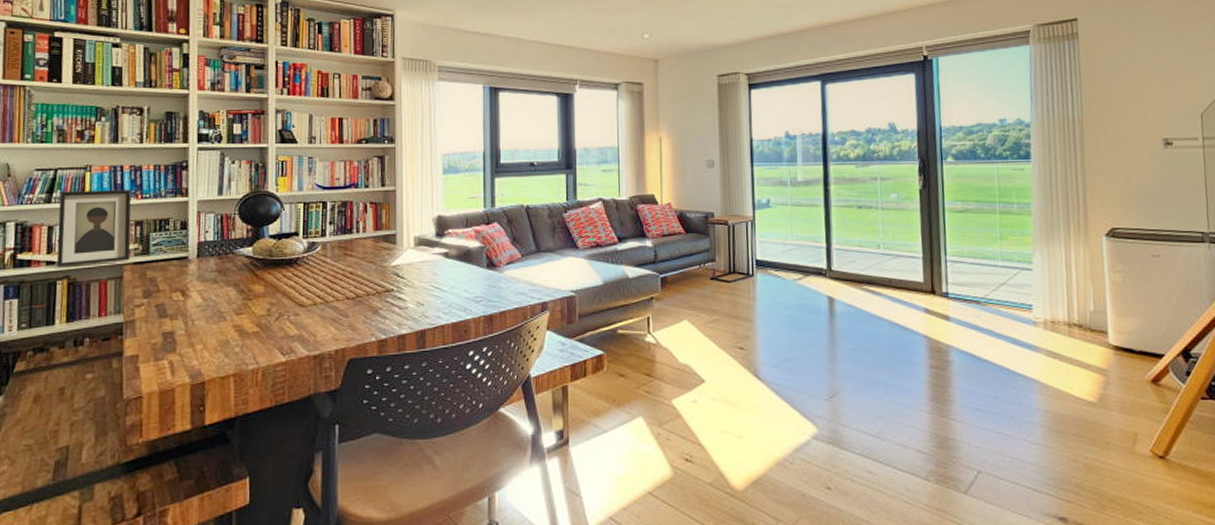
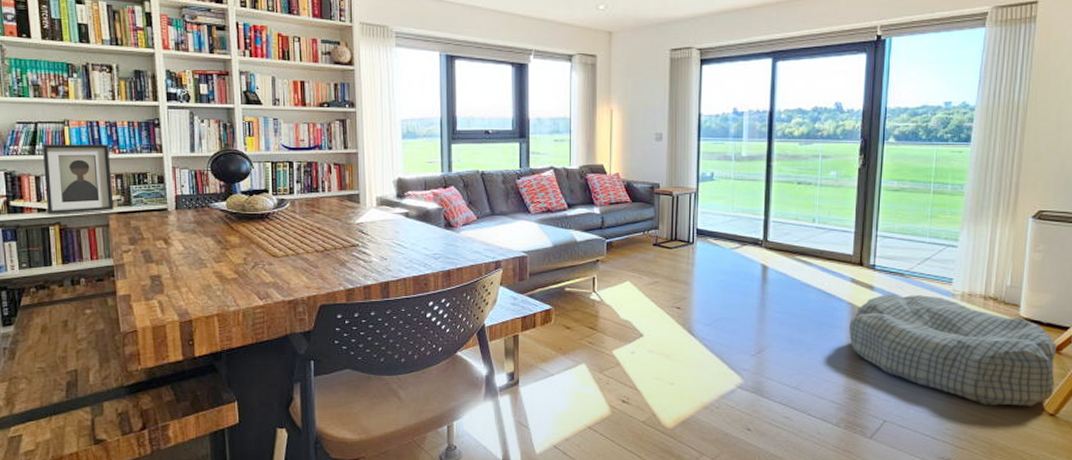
dog bed: none [928,324,1160,449] -> present [849,294,1057,407]

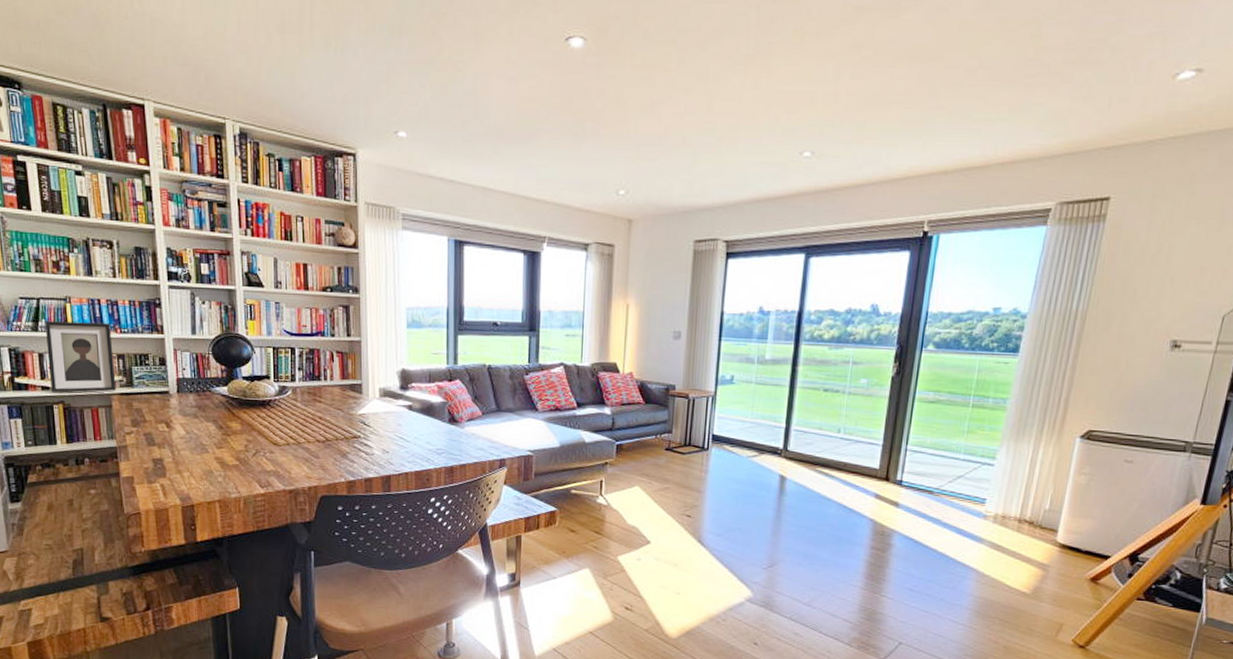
dog bed: present [849,294,1057,407] -> none [868,512,1094,638]

